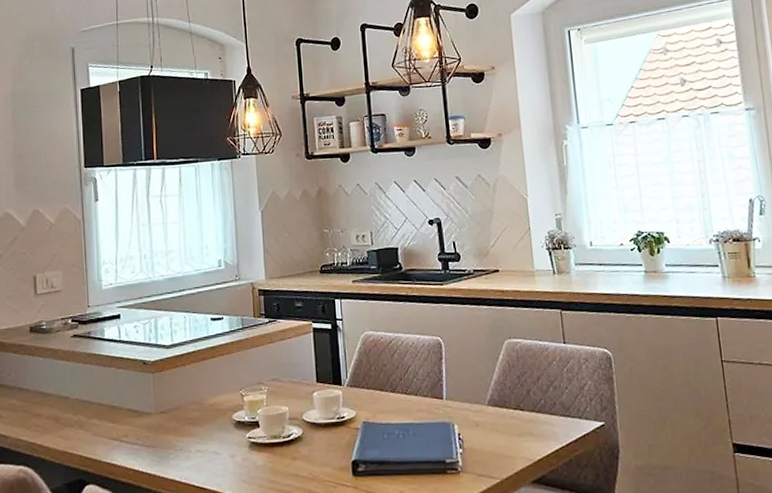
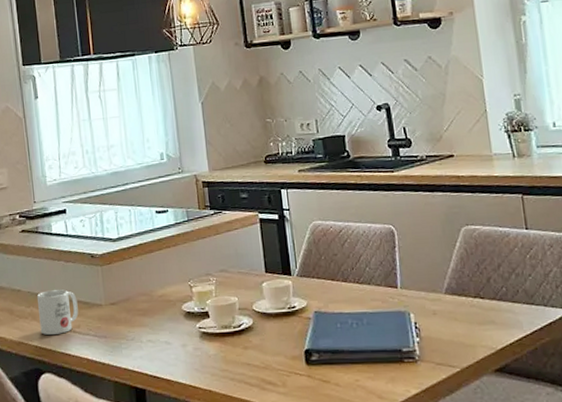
mug: none [86,397,127,444] -> present [37,289,79,335]

